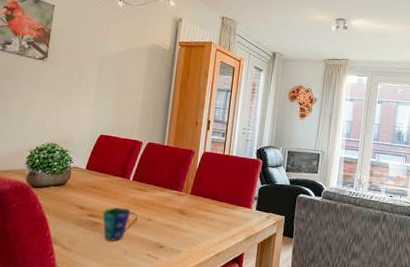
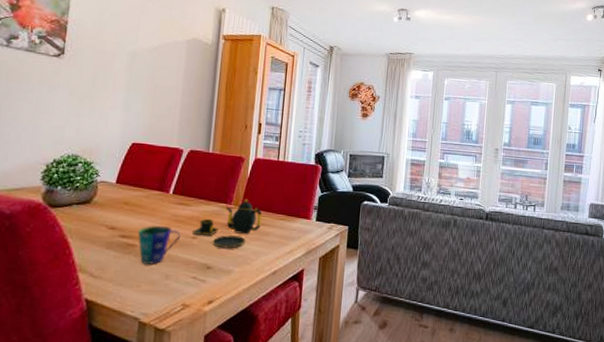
teapot: none [147,187,209,231] -> present [191,199,262,249]

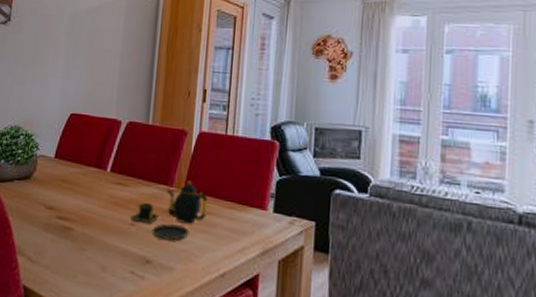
cup: present [137,225,181,265] -> none [74,207,119,253]

